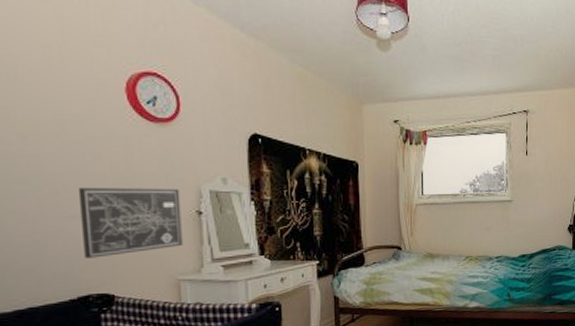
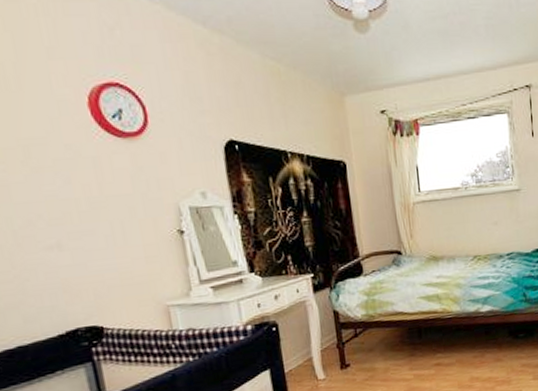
wall art: present [77,188,183,258] -> none [51,208,168,290]

